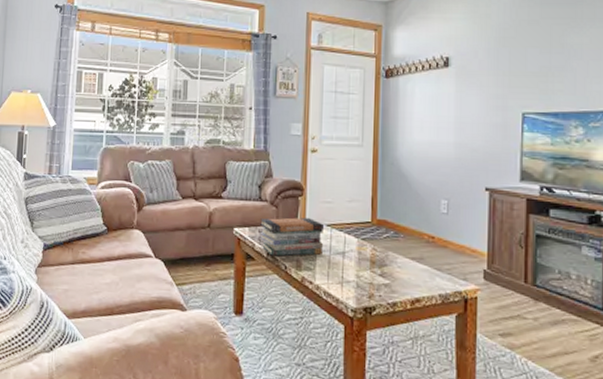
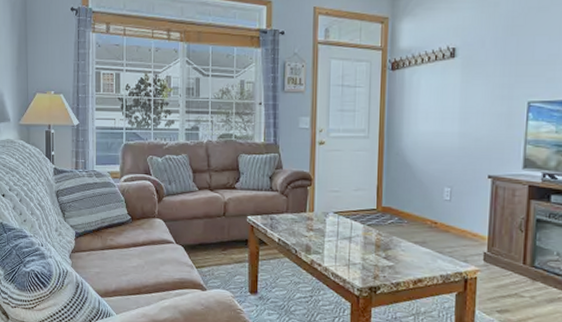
book stack: present [260,217,325,256] -> none [271,206,332,242]

